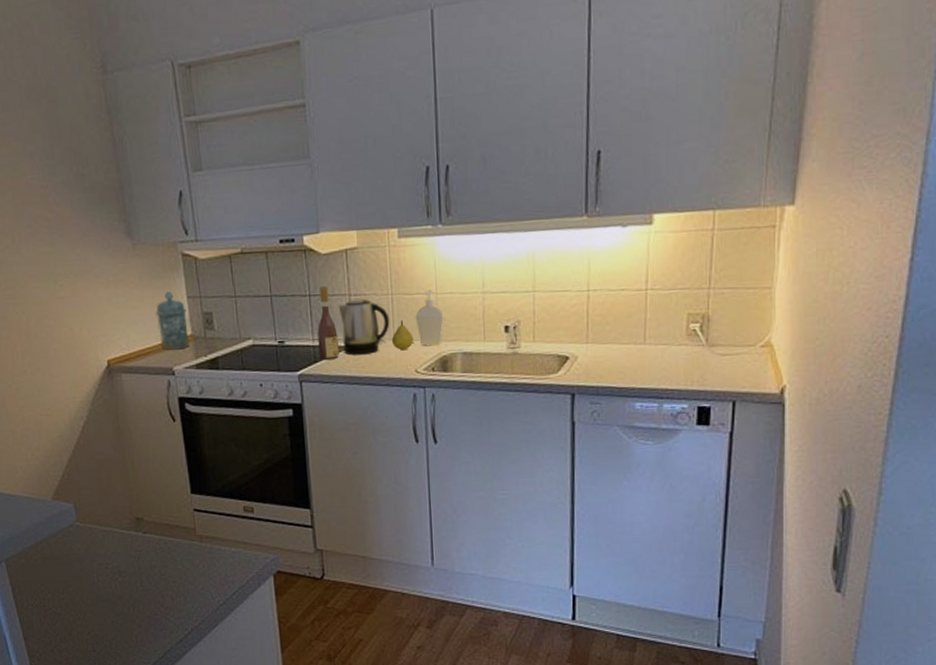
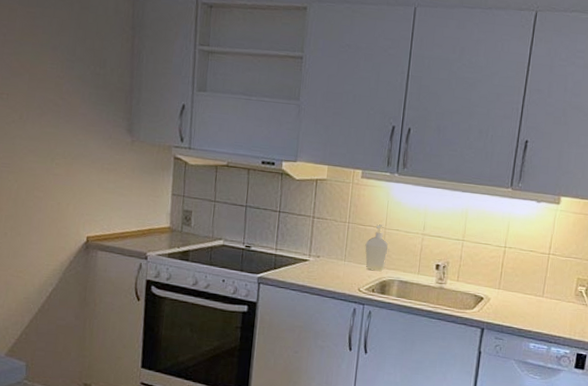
canister: present [156,292,189,351] -> none [140,187,169,239]
wine bottle: present [317,286,339,361] -> none [279,206,298,270]
kettle: present [338,298,390,355] -> none [301,221,344,269]
fruit: present [392,320,414,350] -> none [343,245,361,270]

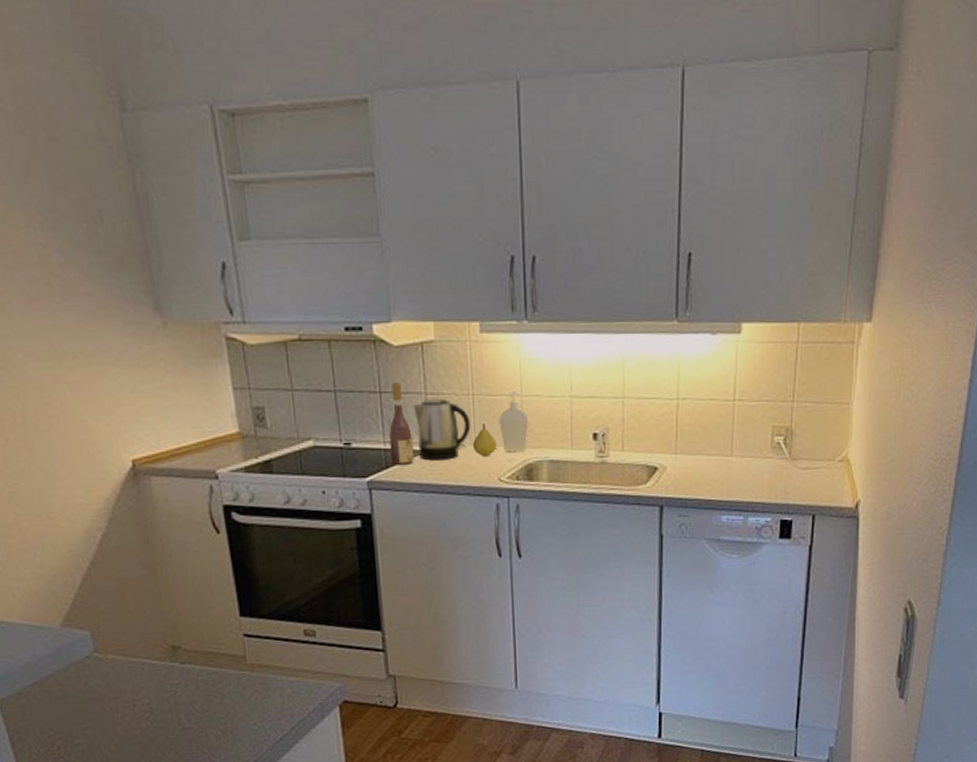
wine bottle: none [279,206,298,270] -> present [389,382,414,466]
kettle: none [301,221,344,269] -> present [413,398,471,461]
fruit: none [343,245,361,270] -> present [473,423,497,456]

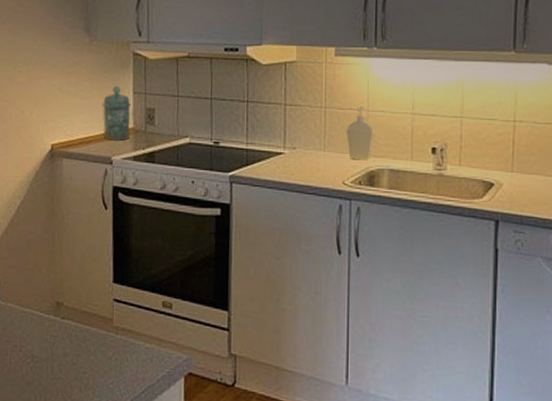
canister: none [194,381,236,451] -> present [103,86,131,142]
wine bottle: present [389,382,414,466] -> none [251,94,271,165]
kettle: present [413,398,471,461] -> none [274,109,322,162]
fruit: present [473,423,497,456] -> none [322,133,343,161]

